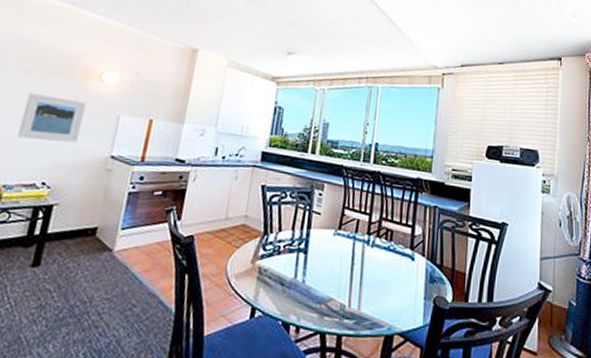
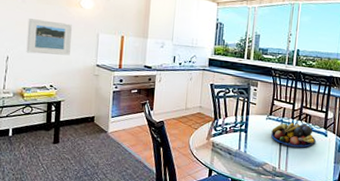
fruit bowl: none [339,240,399,276] -> present [271,122,316,148]

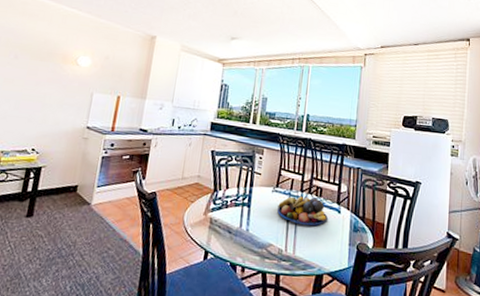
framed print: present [26,18,73,56] -> none [10,75,66,116]

